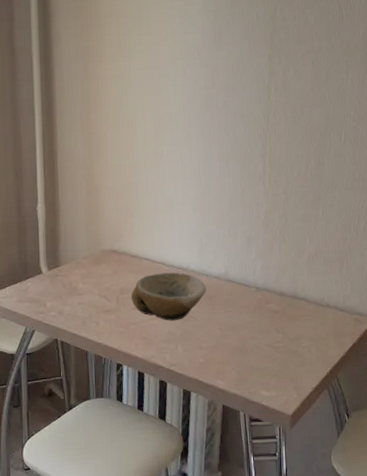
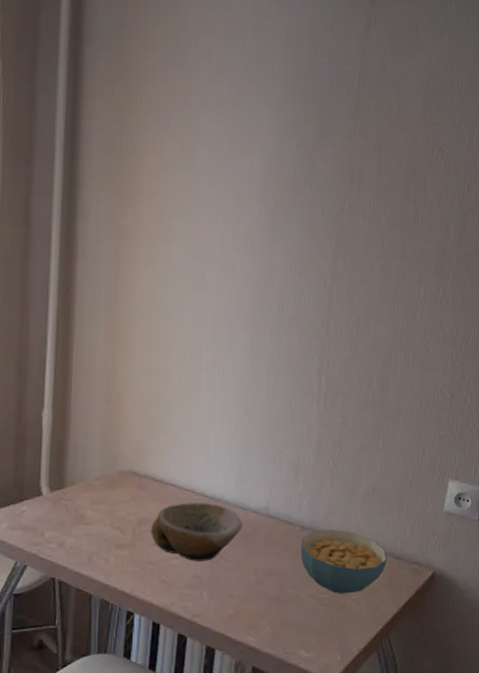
cereal bowl: none [256,289,333,342] -> present [300,530,388,594]

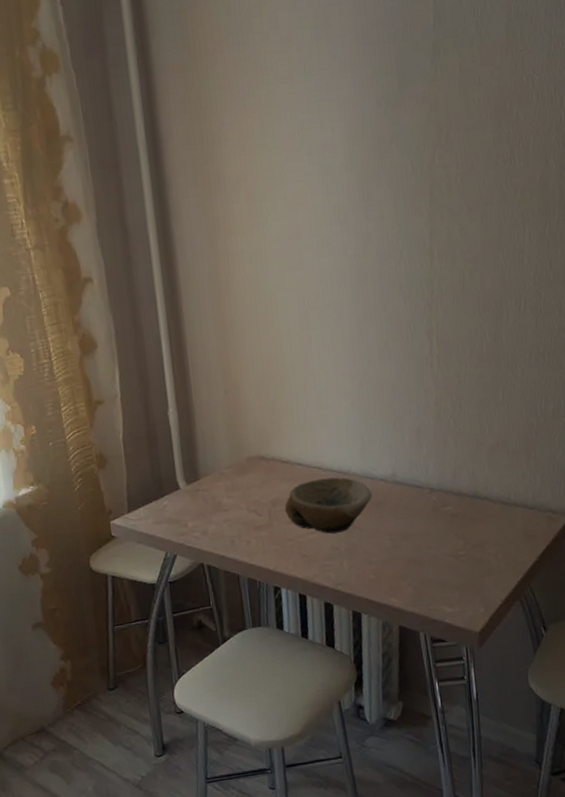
cereal bowl: present [300,530,388,594] -> none [431,487,521,549]

